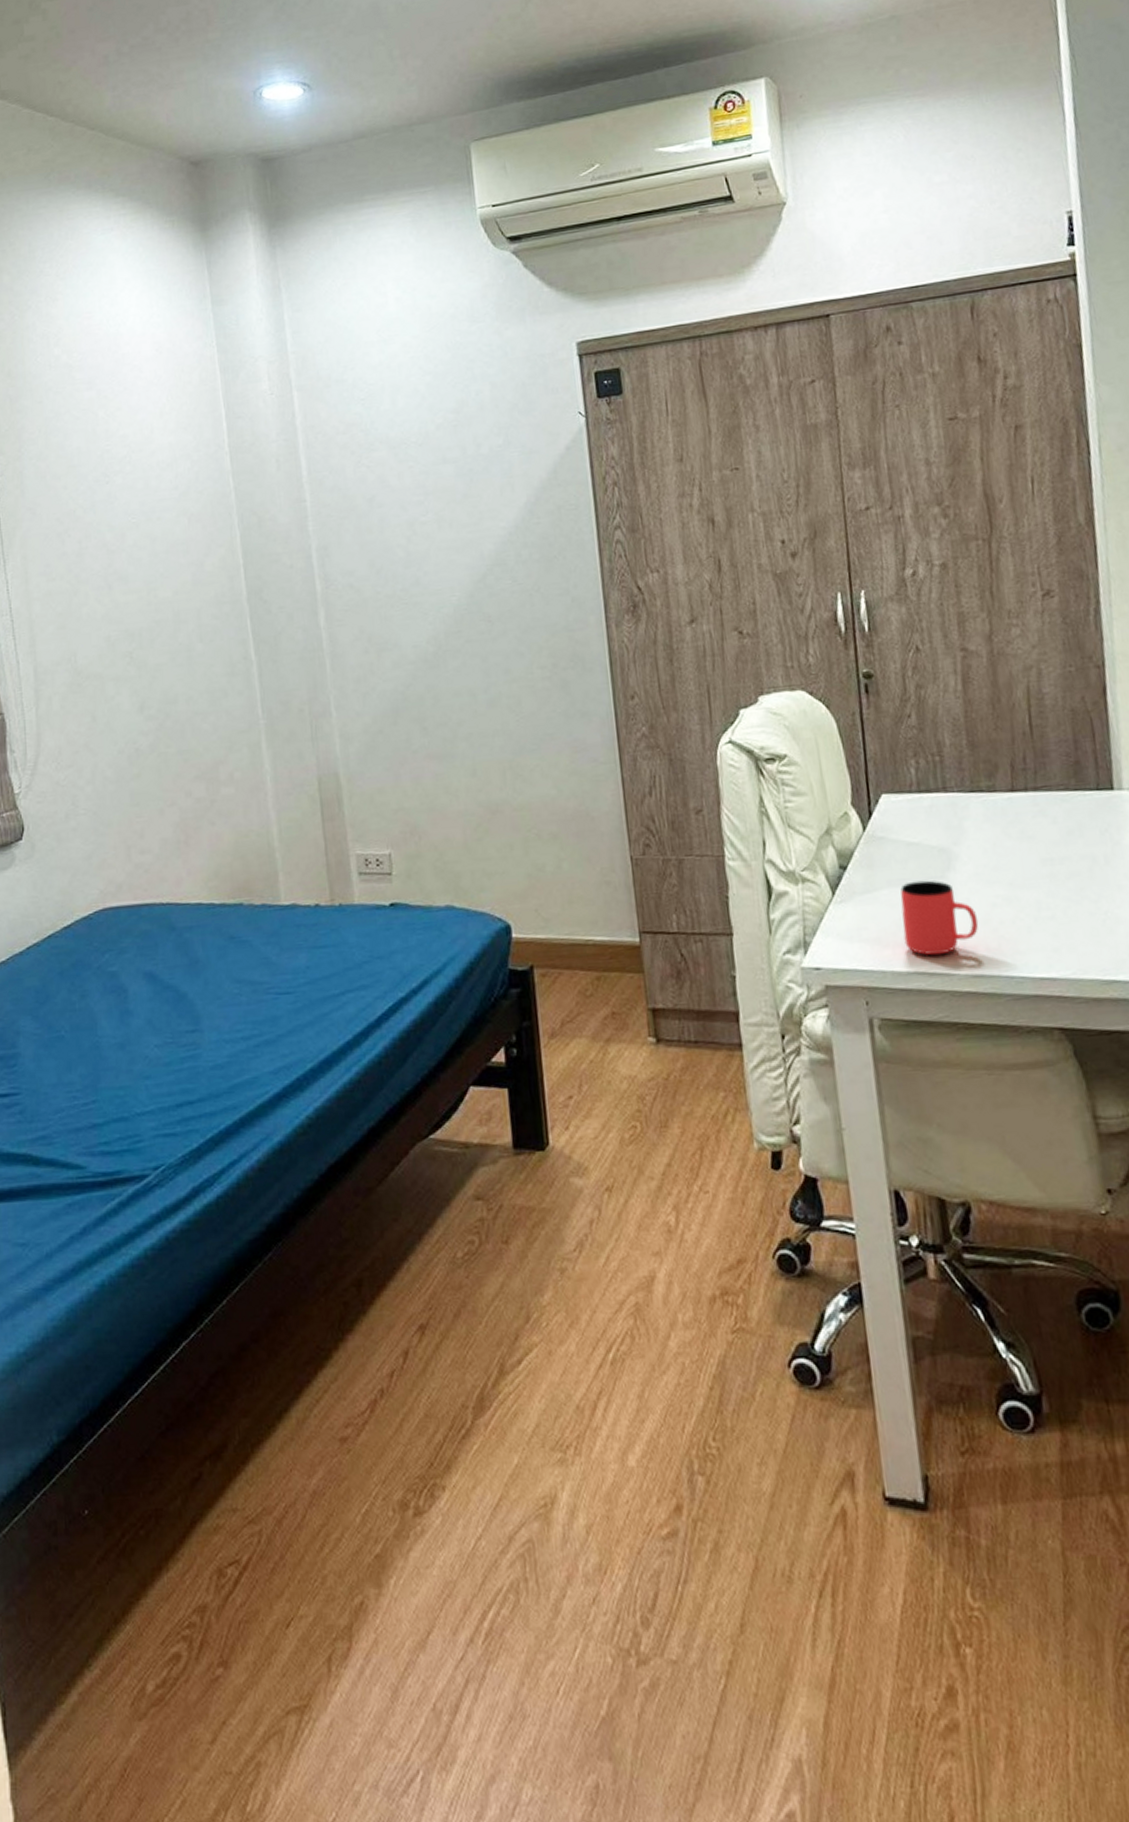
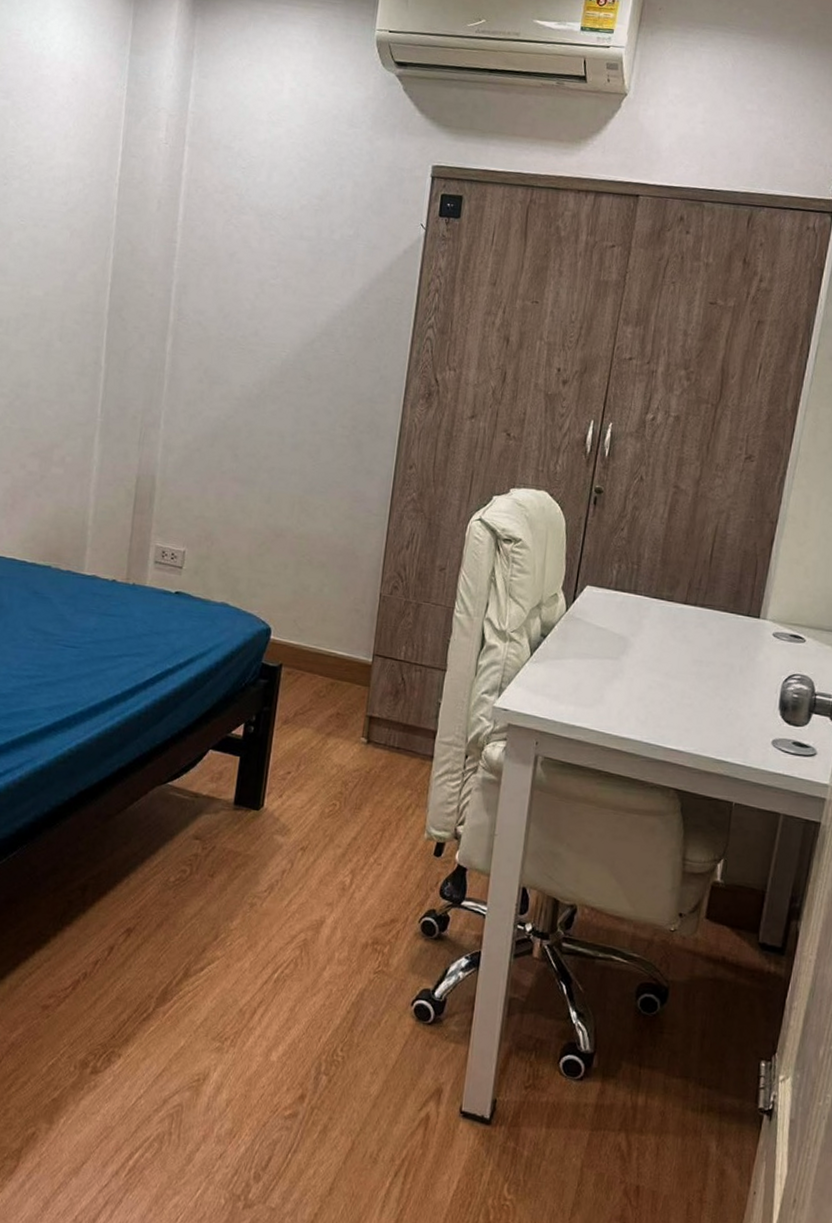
cup: present [900,880,979,956] -> none [576,657,636,718]

